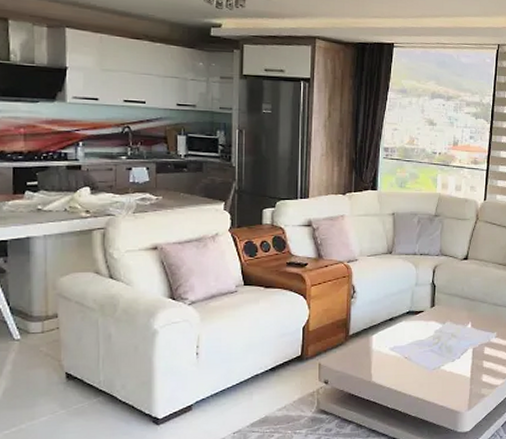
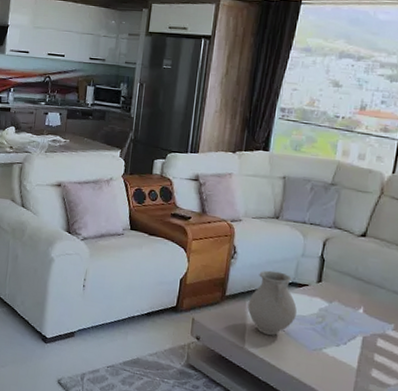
vase: none [371,303,415,365] -> present [247,270,297,336]

